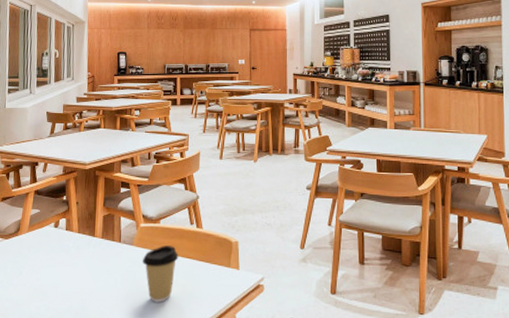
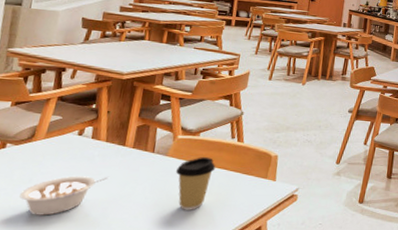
legume: none [13,267,84,308] -> present [19,176,109,216]

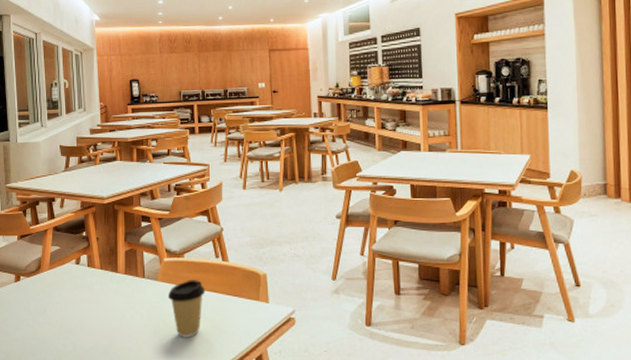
legume: present [19,176,109,216] -> none [39,304,109,345]

